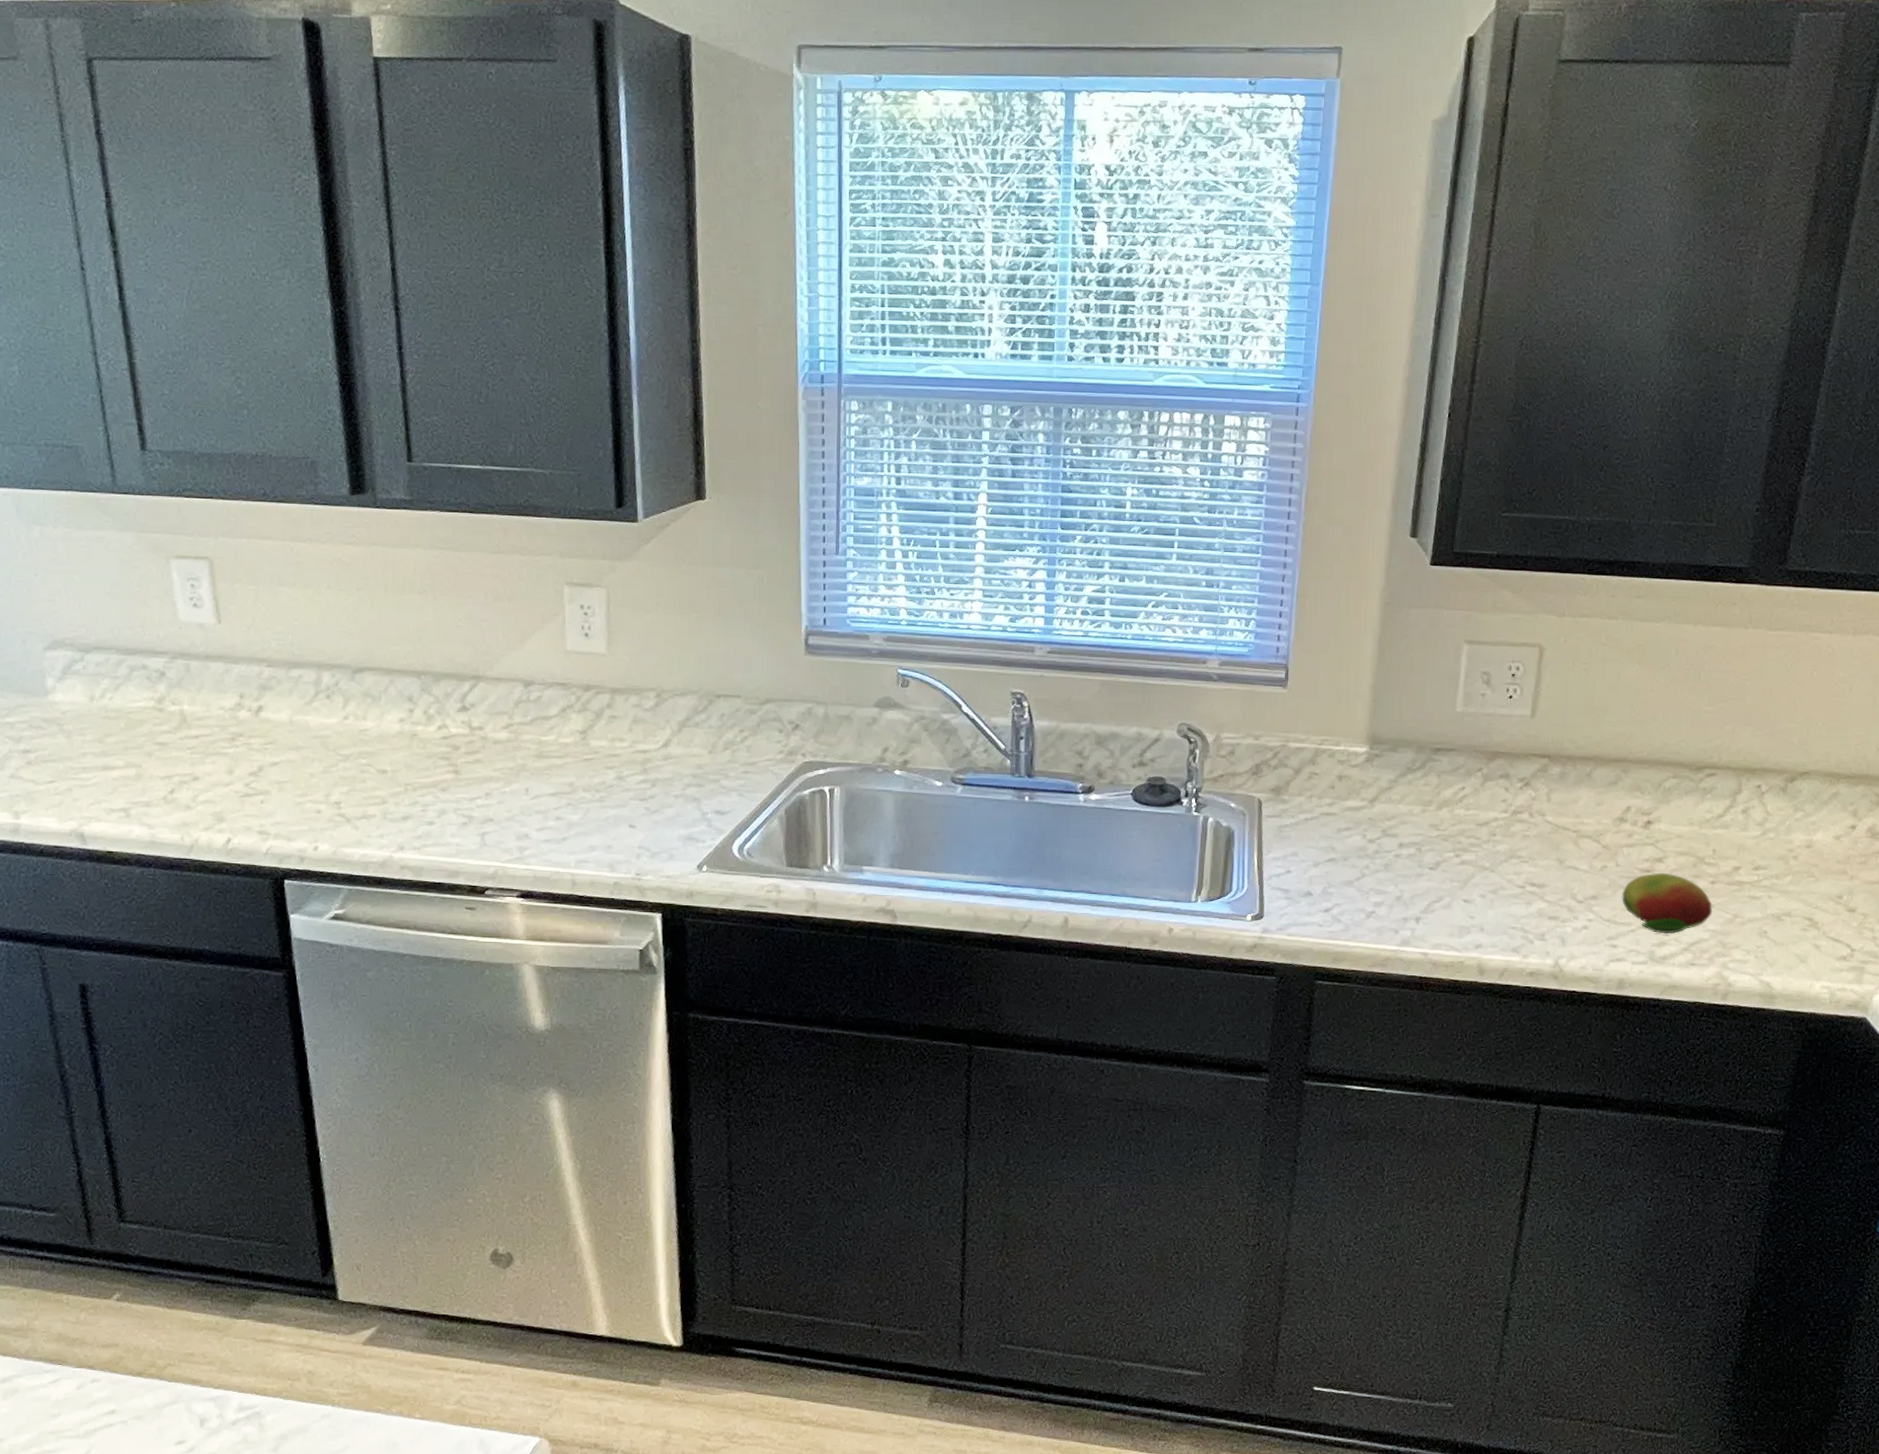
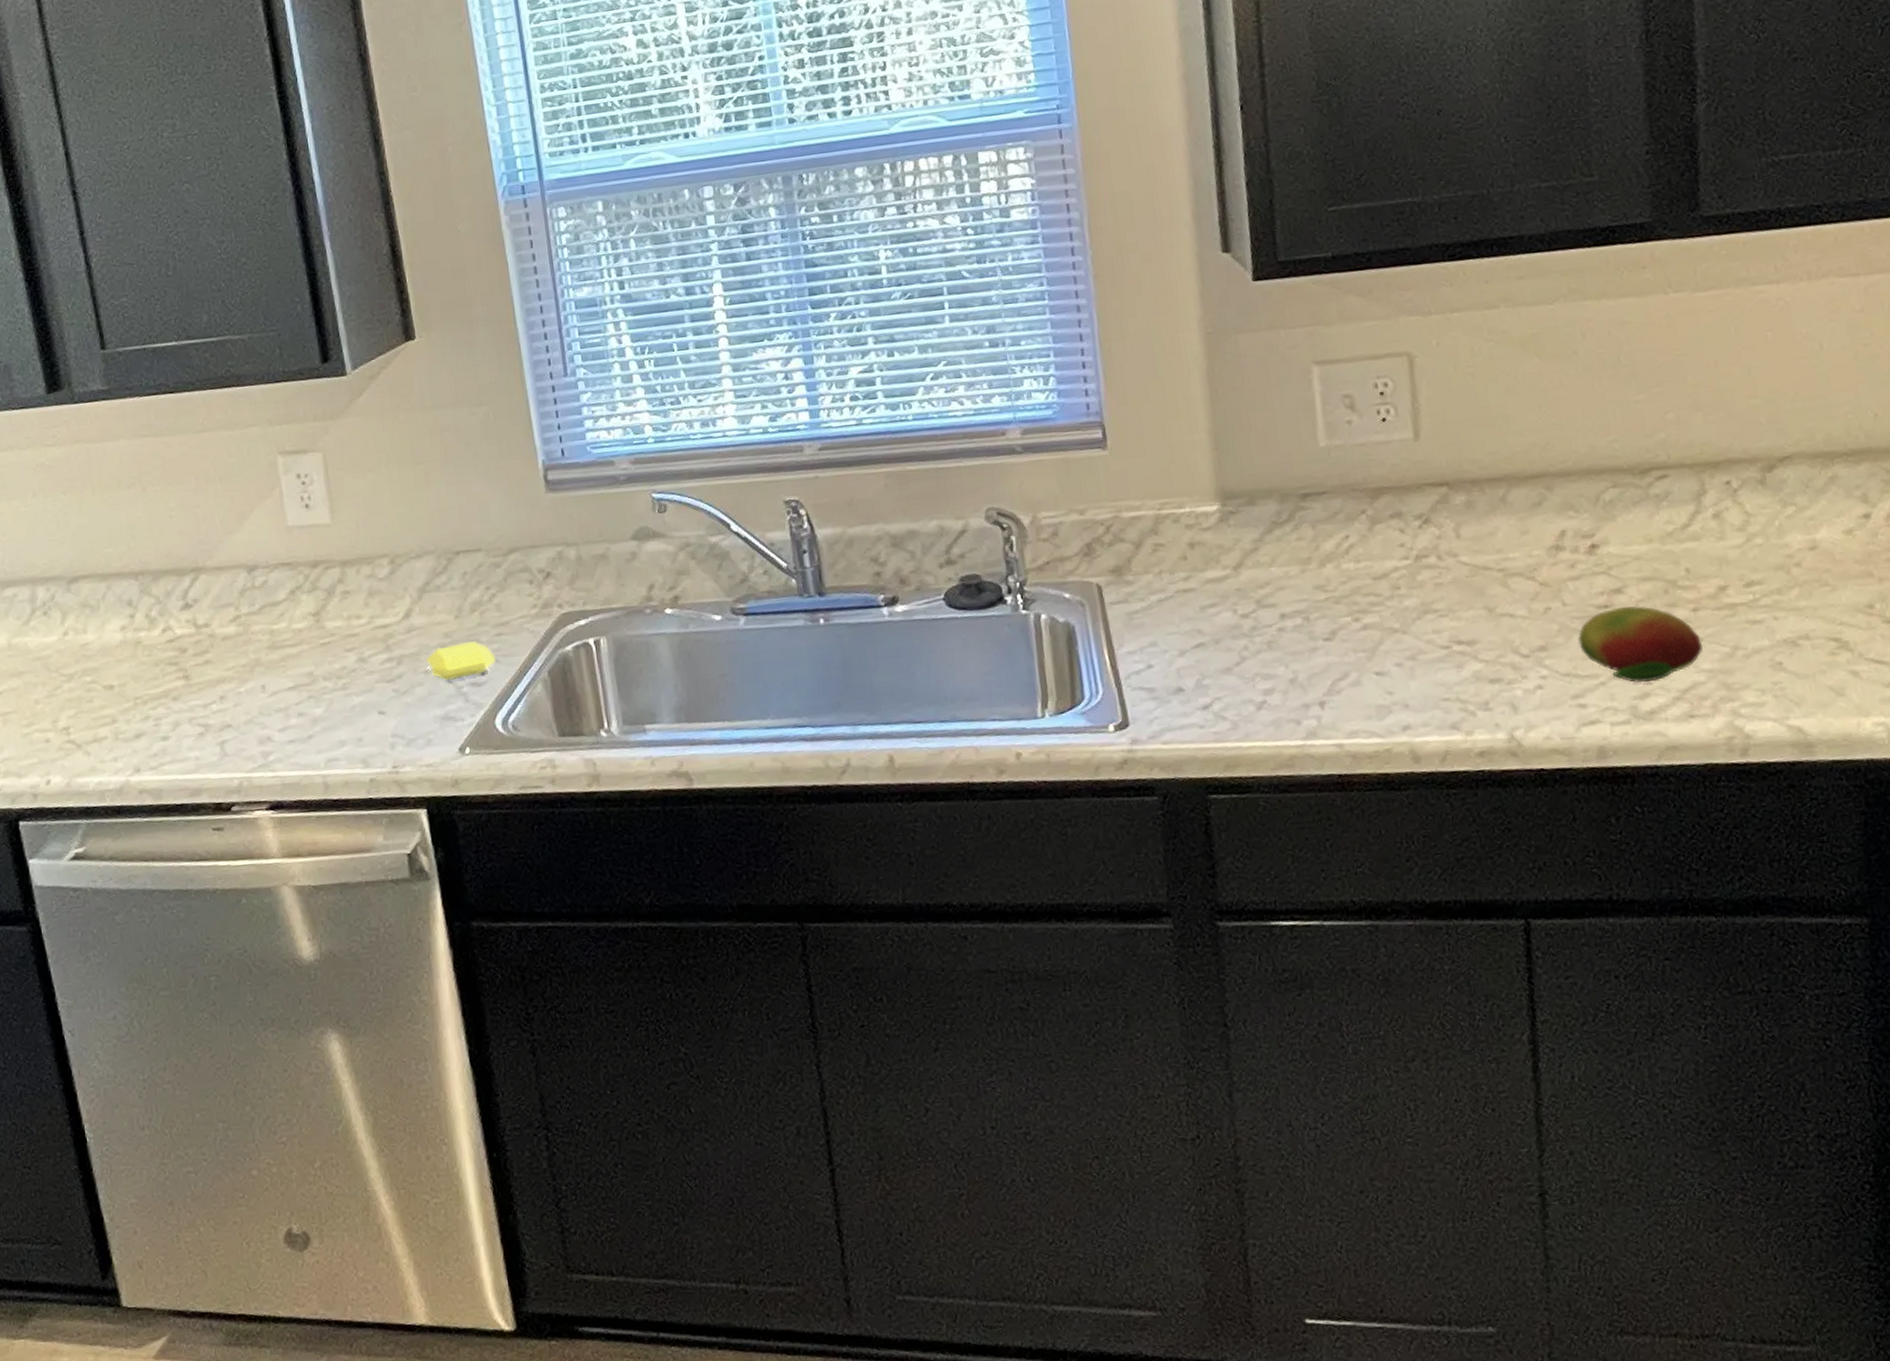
soap bar: none [677,775,741,806] -> present [425,641,496,680]

